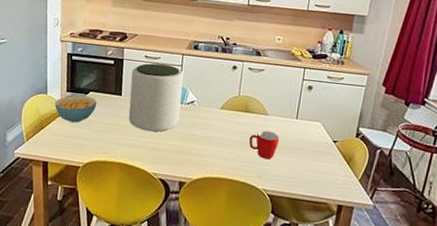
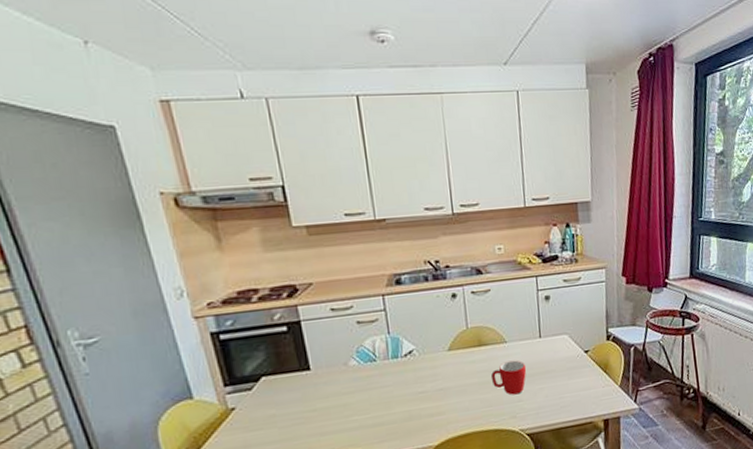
cereal bowl: present [55,95,97,123] -> none [210,383,277,427]
plant pot: present [128,63,183,132] -> none [316,312,399,407]

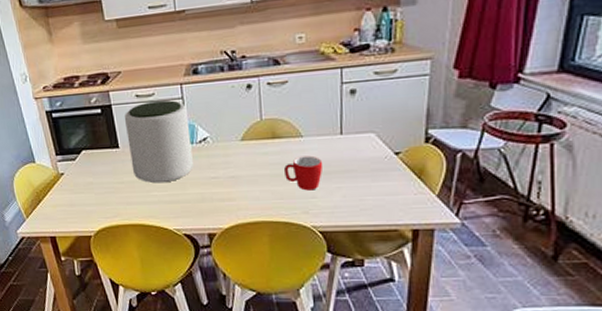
plant pot: none [316,312,399,407] -> present [124,100,193,184]

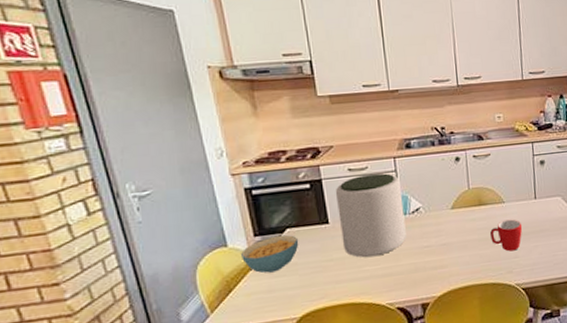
cereal bowl: none [46,156,94,189] -> present [241,234,299,273]

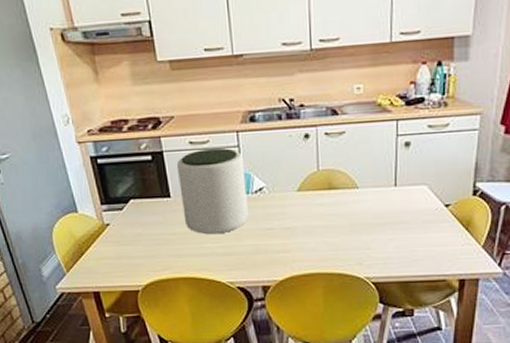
cereal bowl: present [241,234,299,273] -> none [90,205,143,241]
mug: present [489,219,523,252] -> none [339,207,378,242]

